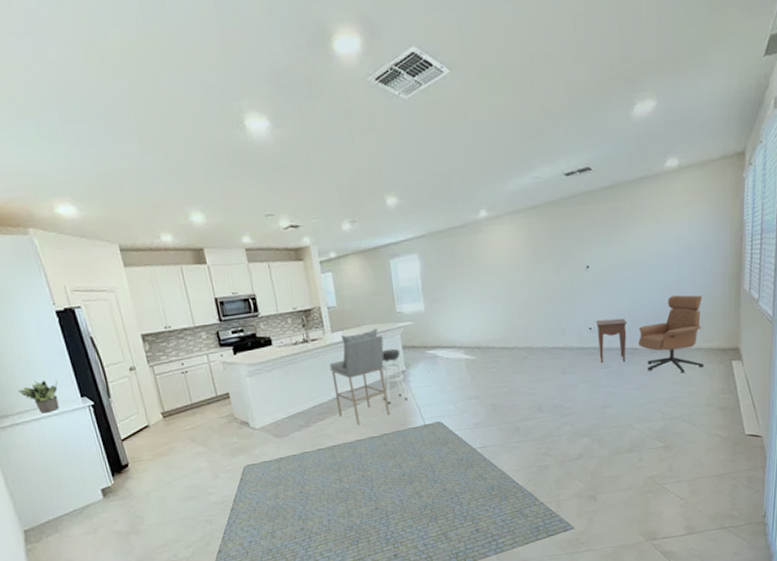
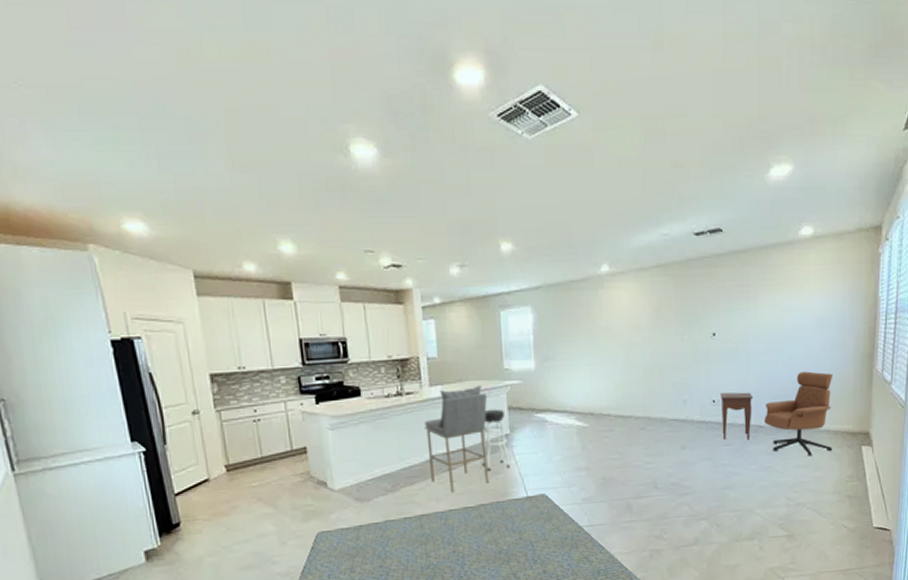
potted plant: present [17,379,60,414] -> none [55,419,106,458]

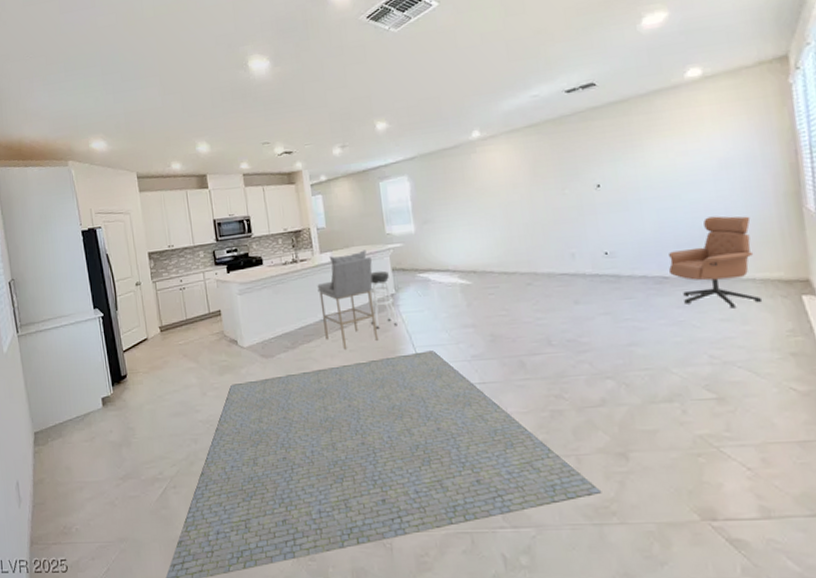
side table: present [720,392,754,441] -> none [613,241,654,293]

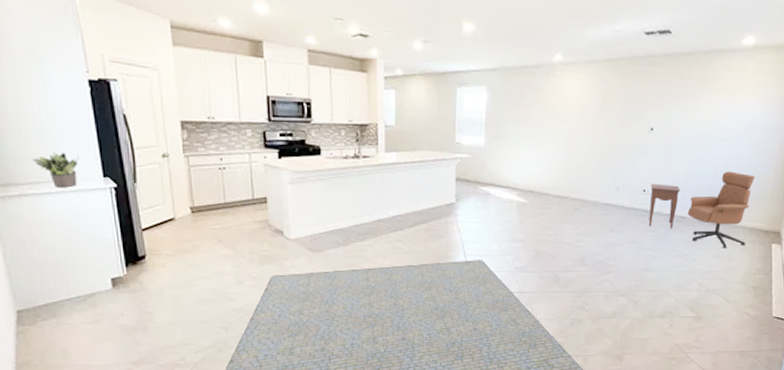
potted plant: none [44,292,77,322] -> present [32,151,80,188]
bar stool: present [317,250,379,350] -> none [378,155,437,252]
bar stool: present [368,270,397,329] -> none [426,178,453,235]
side table: none [613,241,654,293] -> present [648,184,681,229]

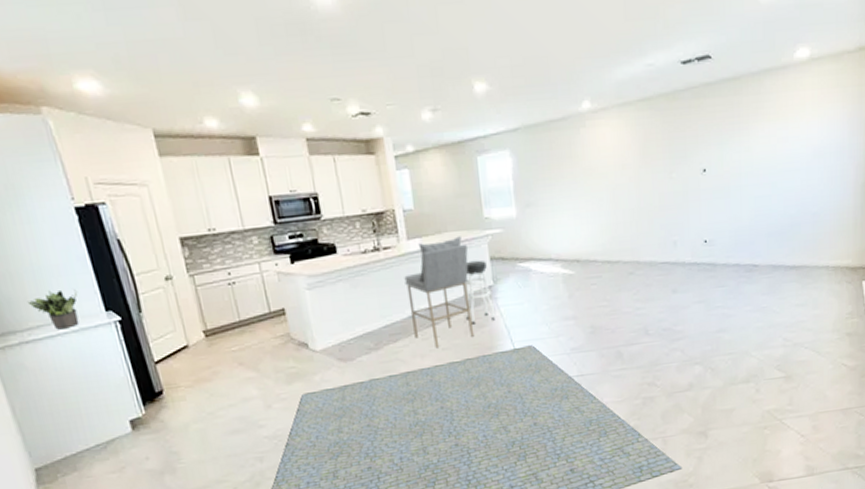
bar stool: none [378,155,437,252] -> present [404,236,475,349]
bar stool: none [426,178,453,235] -> present [462,260,495,325]
side table: present [648,184,681,229] -> none [712,230,748,281]
armchair: present [687,171,756,248] -> none [758,205,832,294]

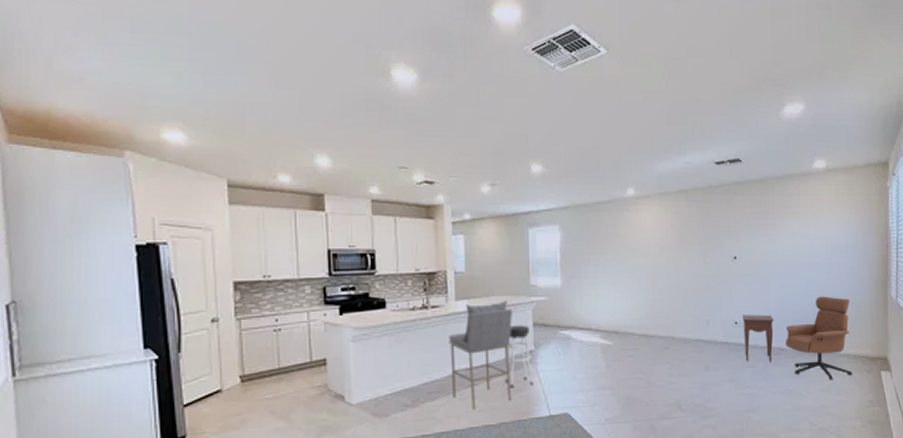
potted plant: present [27,289,80,330] -> none [65,324,120,365]
side table: none [712,230,748,281] -> present [742,314,775,363]
armchair: none [758,205,832,294] -> present [785,296,853,380]

